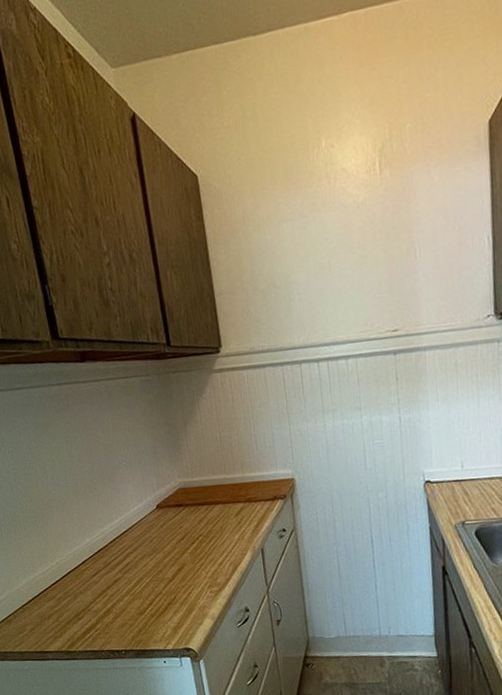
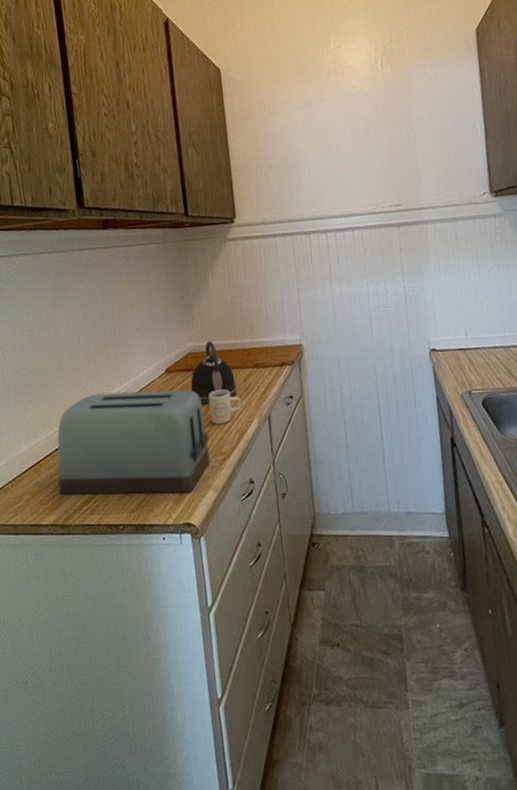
toaster: none [53,525,206,625] -> present [57,390,210,495]
kettle: none [182,476,229,538] -> present [190,341,237,404]
mug: none [201,524,234,558] -> present [208,389,241,424]

